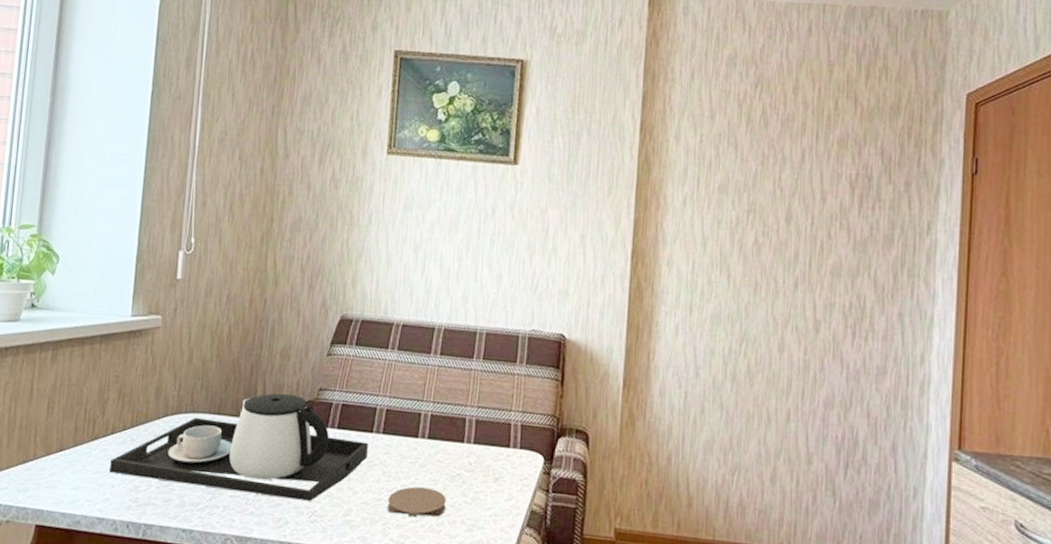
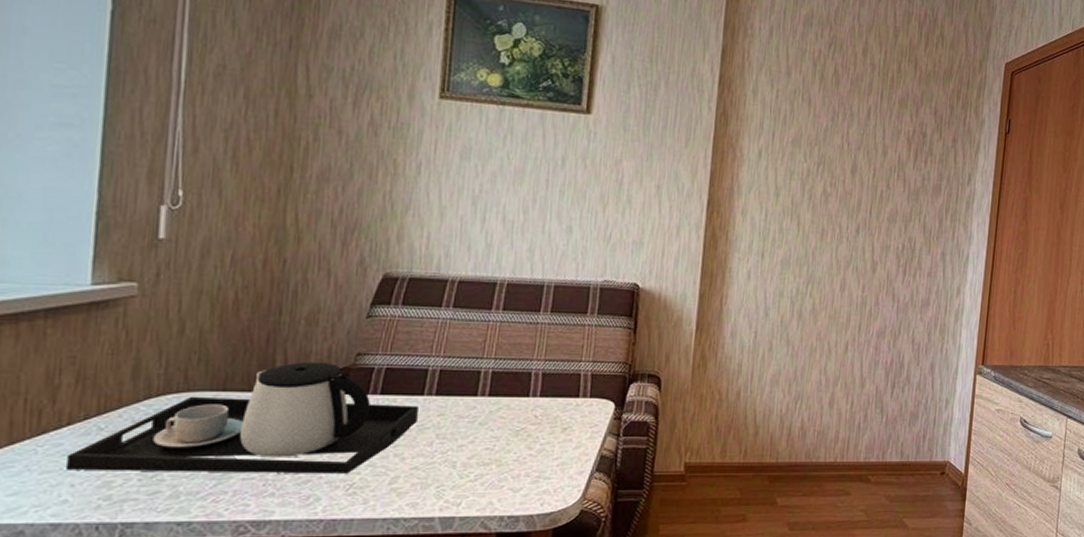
coaster: present [387,486,446,518] -> none [441,446,509,477]

